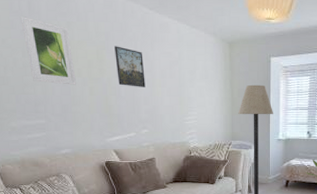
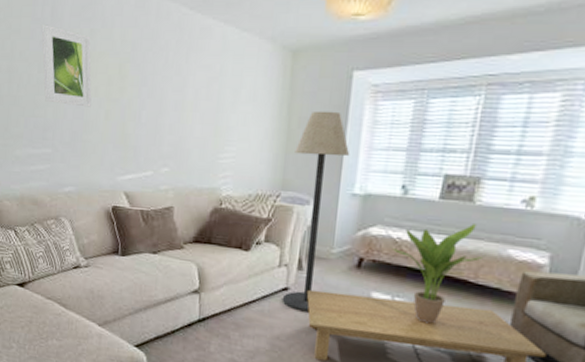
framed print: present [114,46,146,87] -> none [139,58,175,112]

